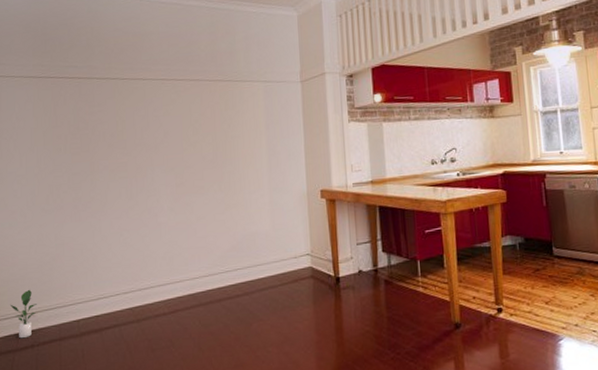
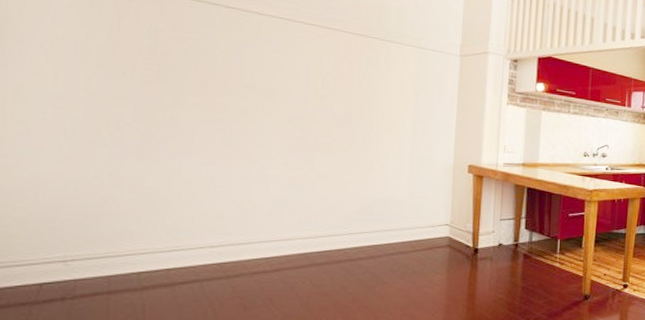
potted plant: present [10,289,37,339] -> none [27,233,73,290]

